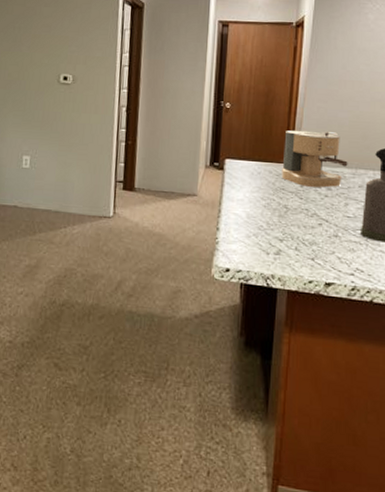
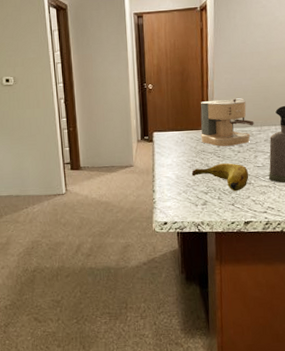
banana: none [265,207,336,244] -> present [191,163,249,192]

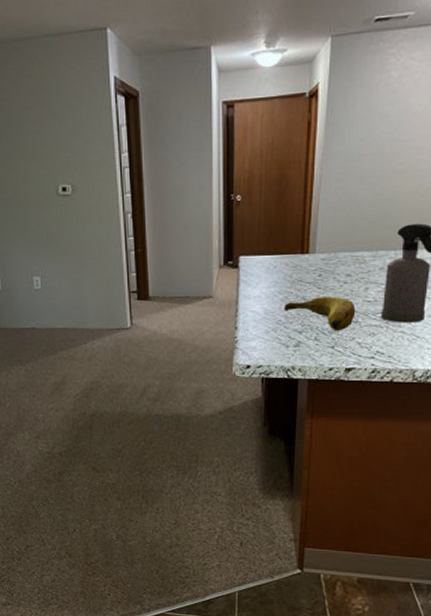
coffee maker: present [200,98,254,146] -> none [299,214,368,275]

